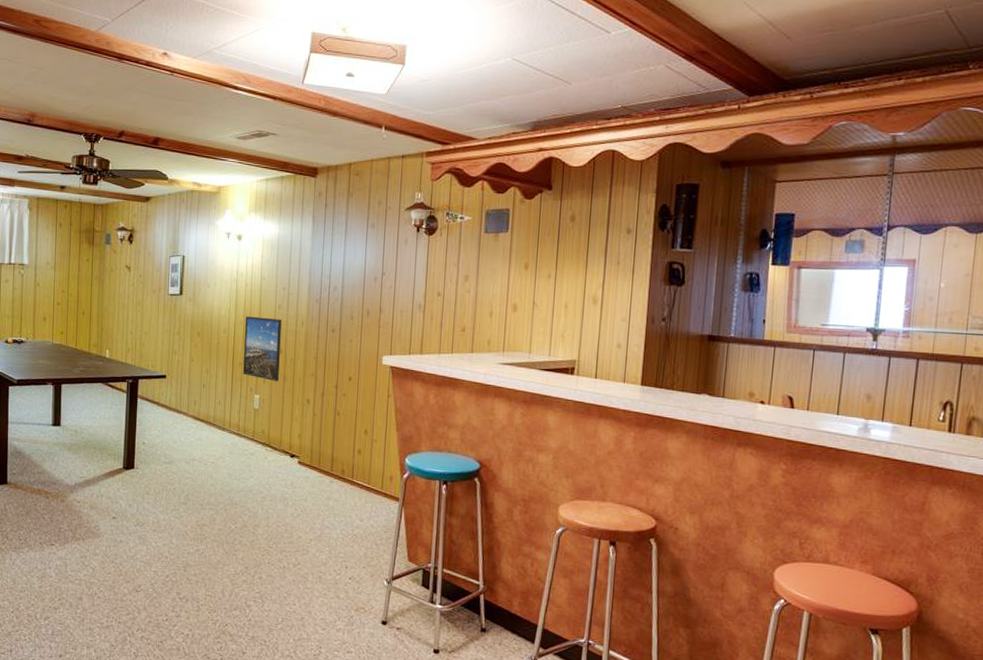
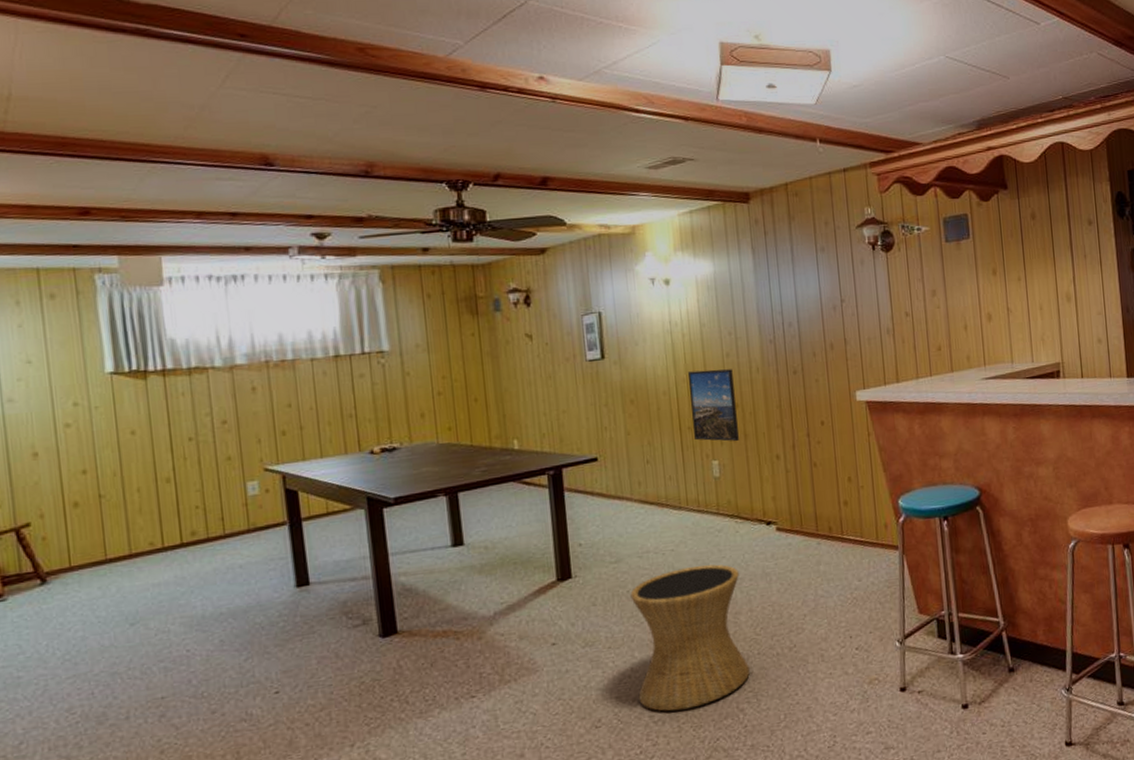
side table: none [171,479,263,595] -> present [630,564,751,712]

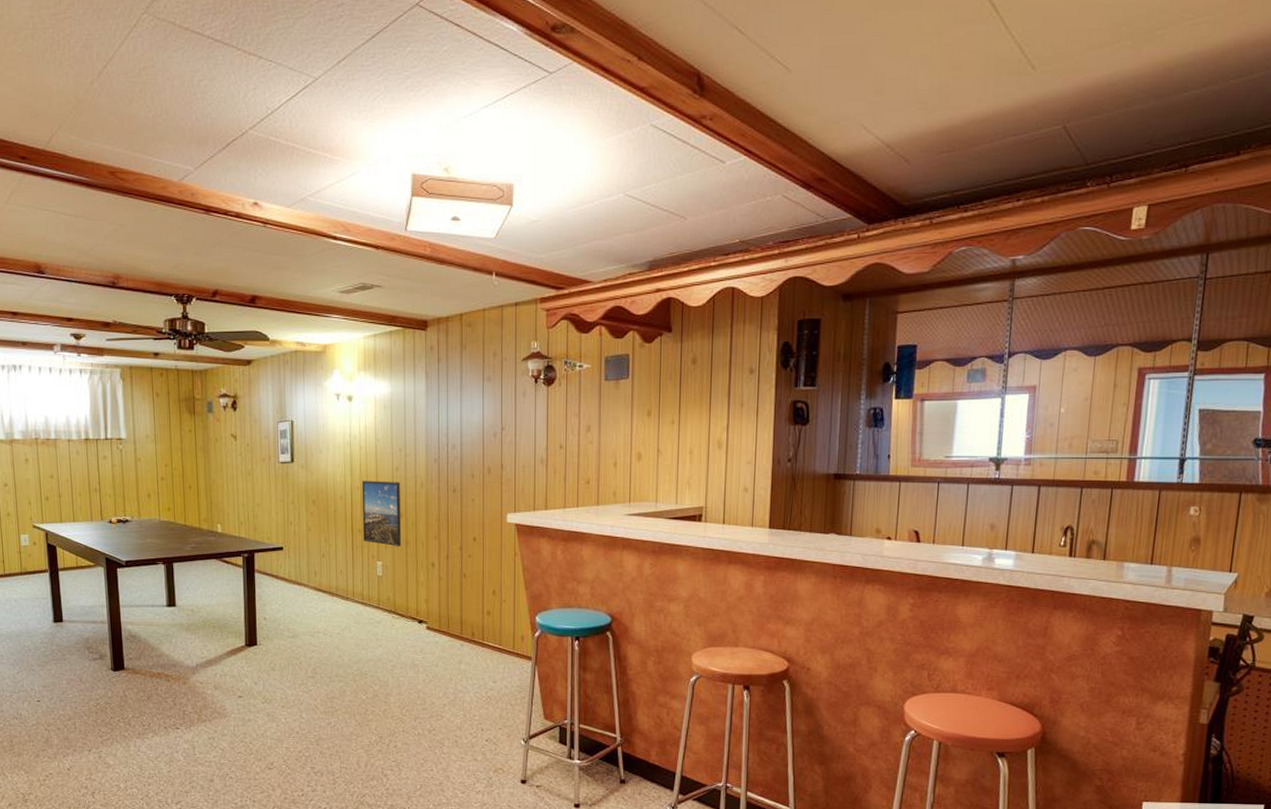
side table: present [630,564,751,712] -> none [302,649,395,767]

